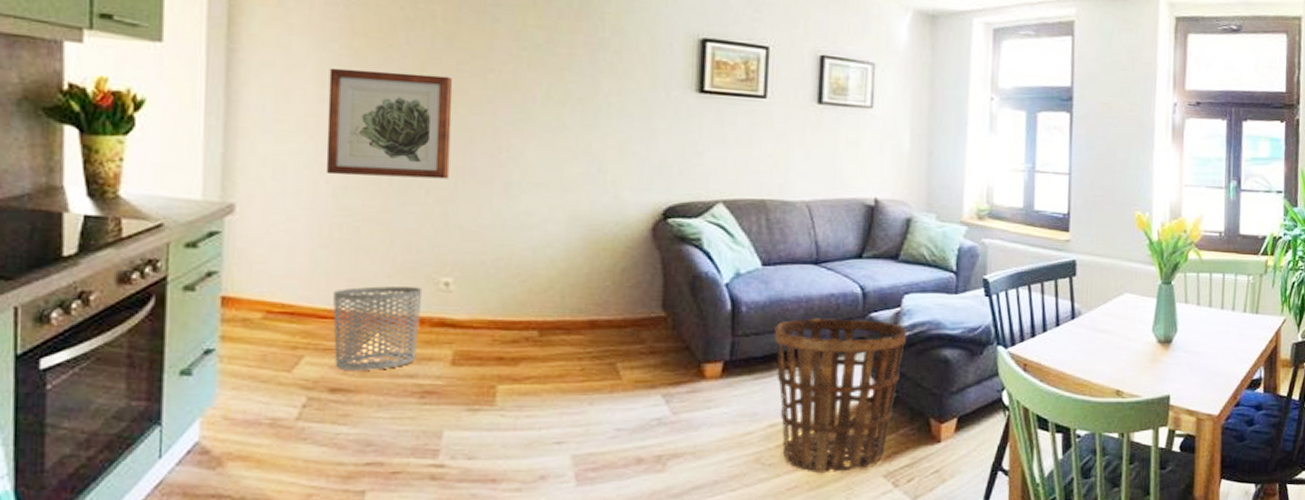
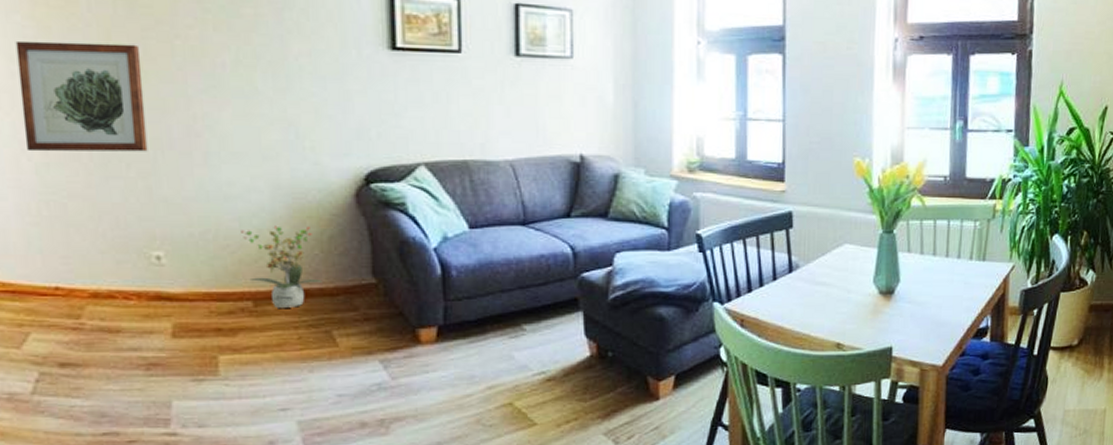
waste bin: present [333,286,423,370] -> none [50,262,138,345]
potted plant: none [534,256,611,338] -> present [241,225,323,308]
basket: present [774,318,907,474] -> none [486,280,621,433]

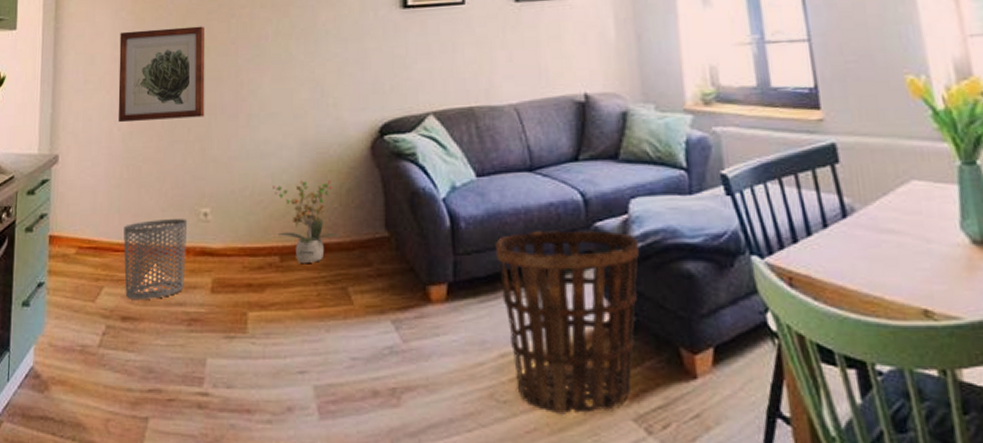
waste bin: none [50,262,138,345] -> present [123,219,188,299]
basket: none [486,280,621,433] -> present [495,230,640,415]

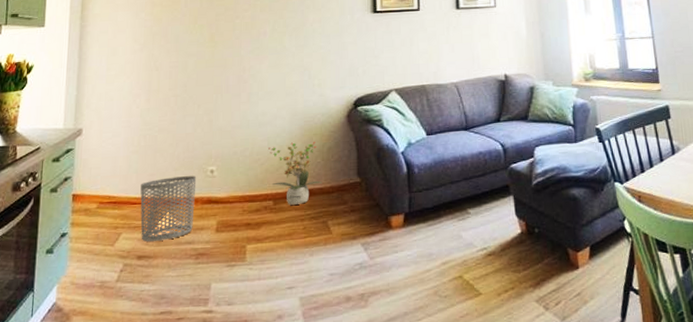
wall art: present [118,26,205,123] -> none [136,25,214,102]
basket: present [495,230,640,415] -> none [440,170,542,302]

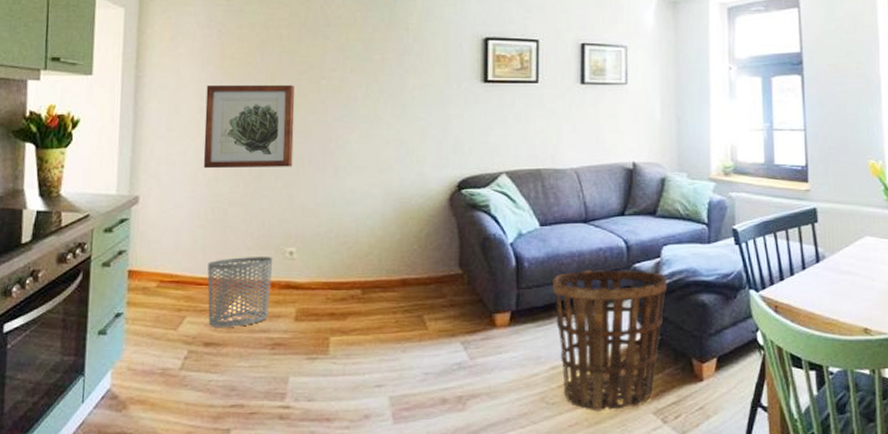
wall art: none [136,25,214,102] -> present [203,85,295,169]
potted plant: present [268,142,322,205] -> none [357,225,419,295]
basket: none [440,170,542,302] -> present [552,270,668,412]

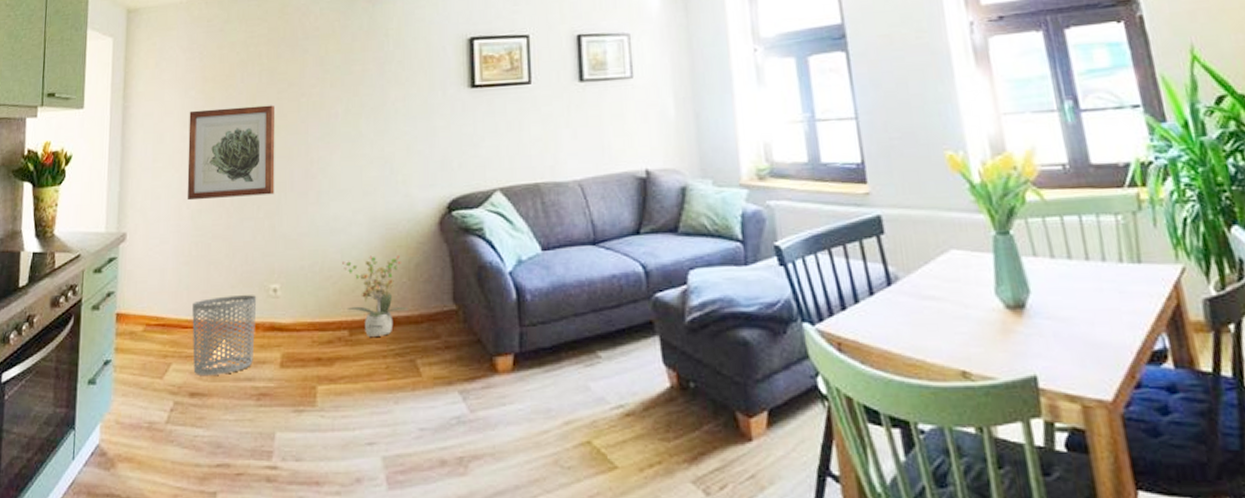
potted plant: none [357,225,419,295] -> present [342,256,409,337]
basket: present [552,270,668,412] -> none [560,301,699,479]

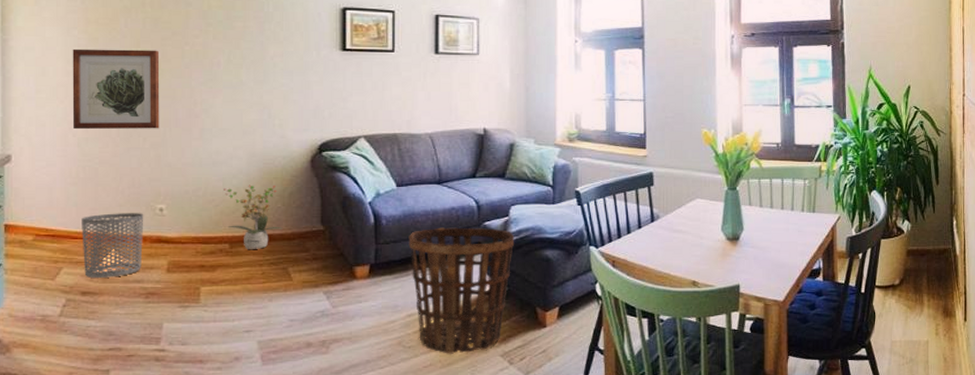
basket: none [560,301,699,479] -> present [408,227,515,354]

